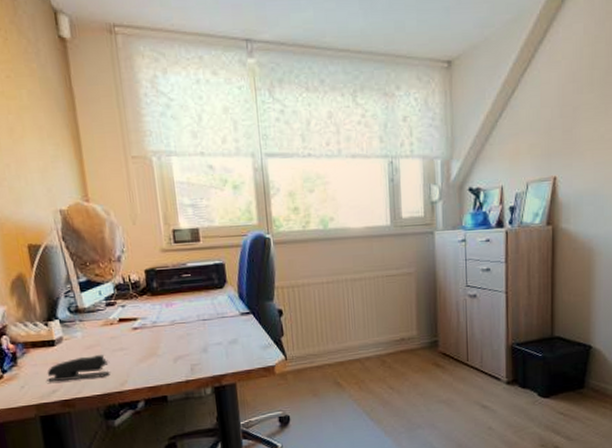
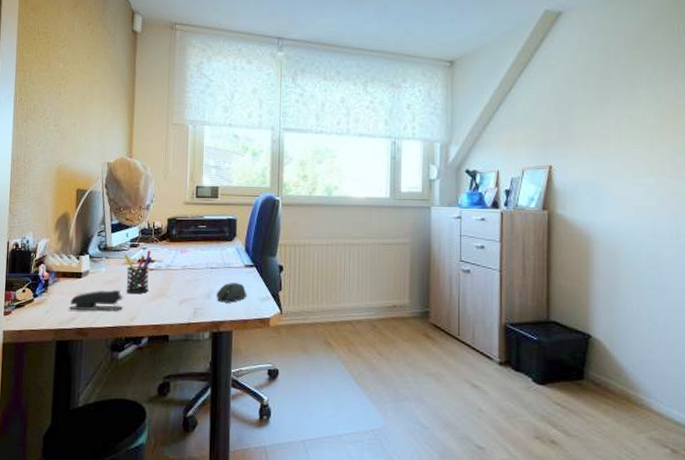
pen holder: none [100,307,136,357] -> present [124,250,153,294]
computer mouse: none [212,332,247,355] -> present [216,282,247,303]

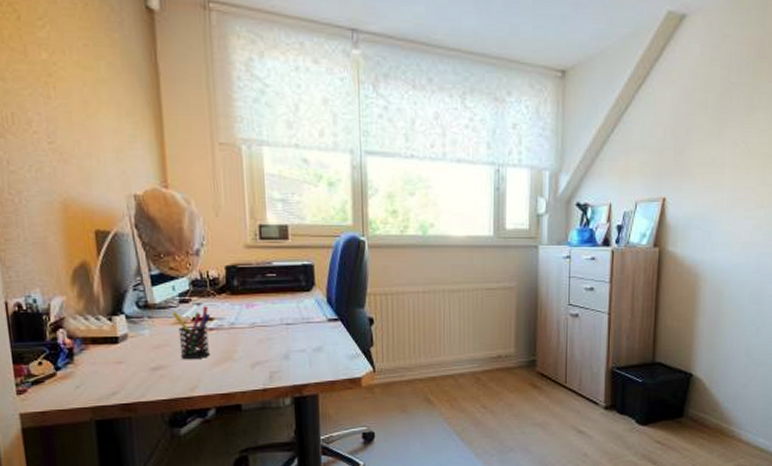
stapler: present [68,290,123,311] -> none [106,356,179,382]
computer mouse: present [216,282,247,303] -> none [295,339,333,363]

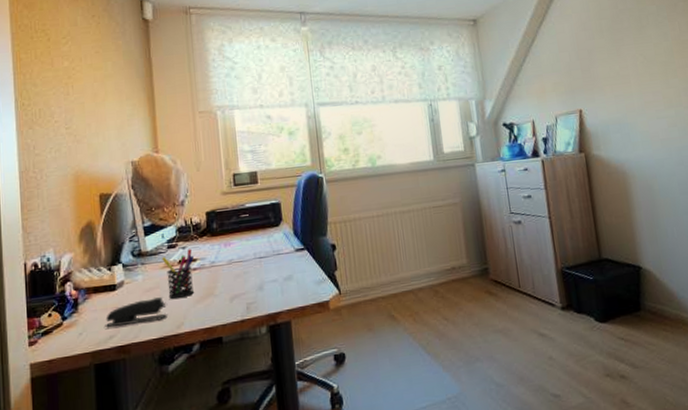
stapler: none [106,356,179,382] -> present [105,297,167,327]

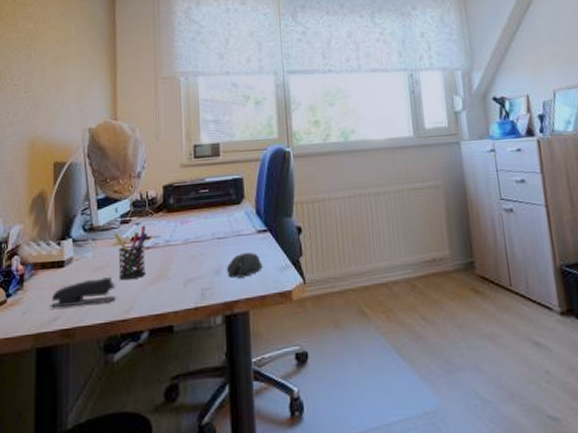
computer mouse: none [268,268,302,293] -> present [226,252,263,278]

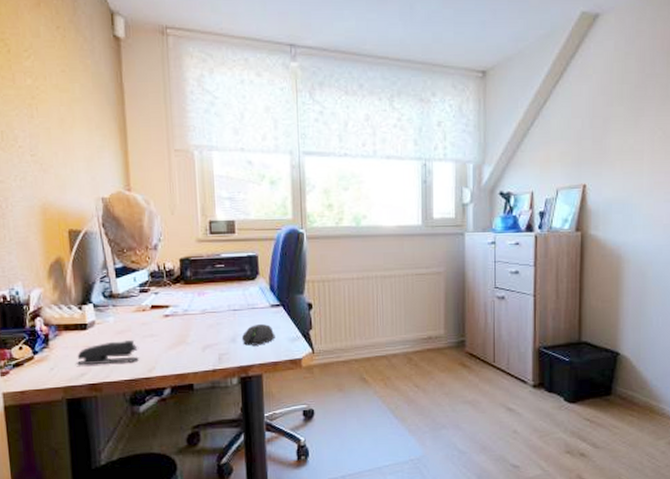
pen holder: present [114,225,149,279] -> none [133,295,167,343]

